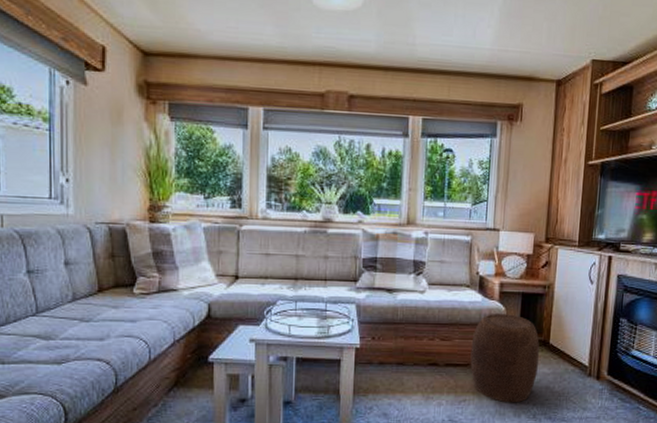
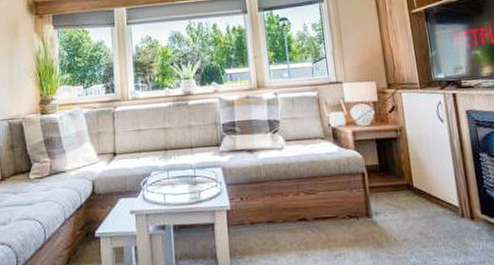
stool: present [470,313,540,403] -> none [335,161,408,254]

